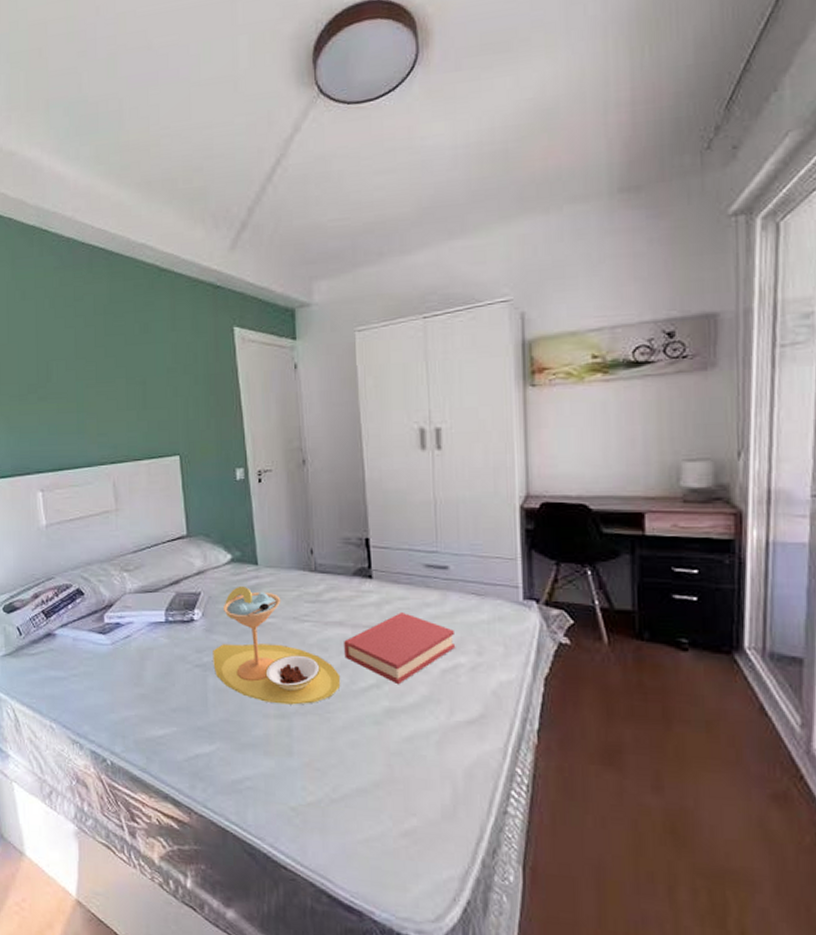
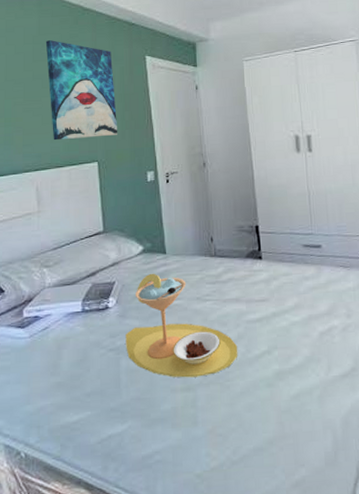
wall art: none [118,309,202,430] -> present [45,40,118,141]
hardback book: present [344,612,456,685] -> none [240,286,330,349]

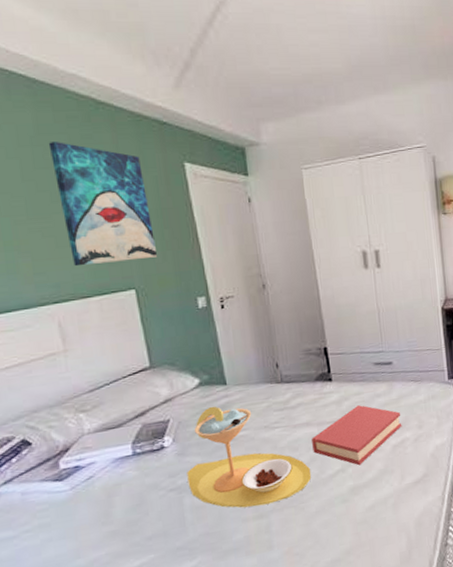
hardback book: none [240,286,330,349] -> present [312,405,402,466]

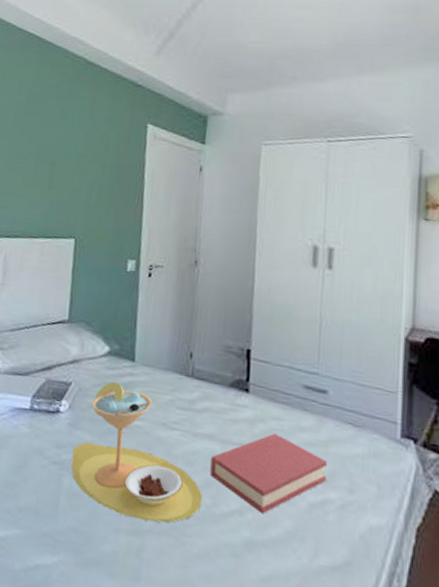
wall art: present [48,142,158,267] -> none [31,93,110,211]

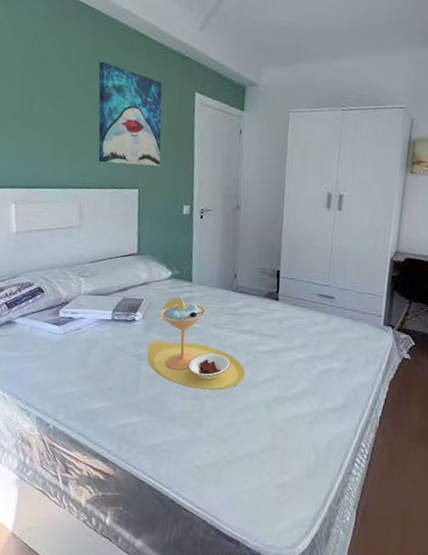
wall art: none [31,93,110,211] -> present [98,62,162,166]
hardback book: present [210,433,327,515] -> none [250,327,332,380]

